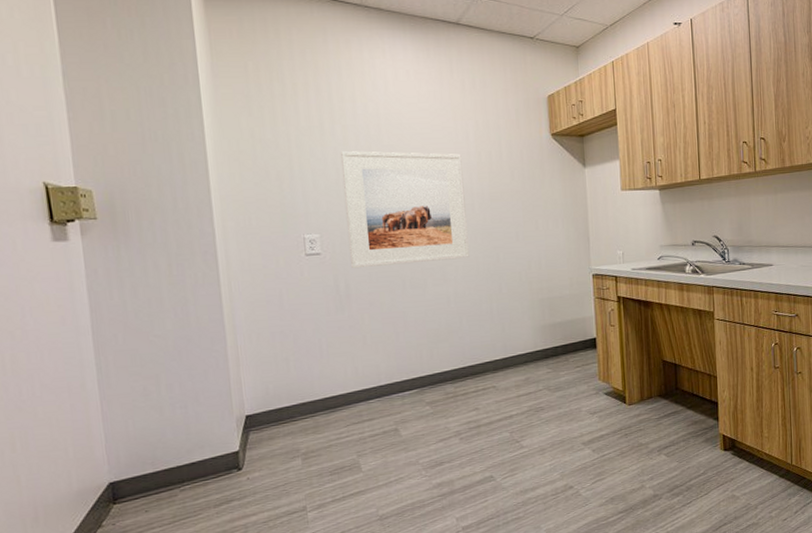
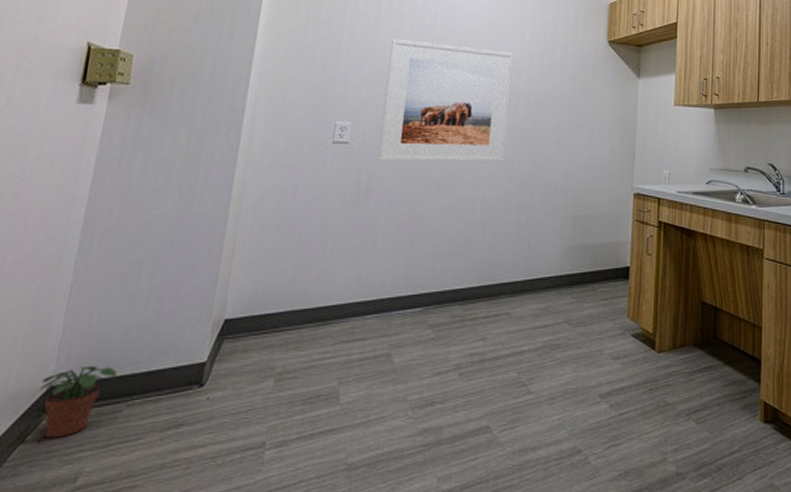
potted plant: none [100,462,165,522] -> present [39,365,118,438]

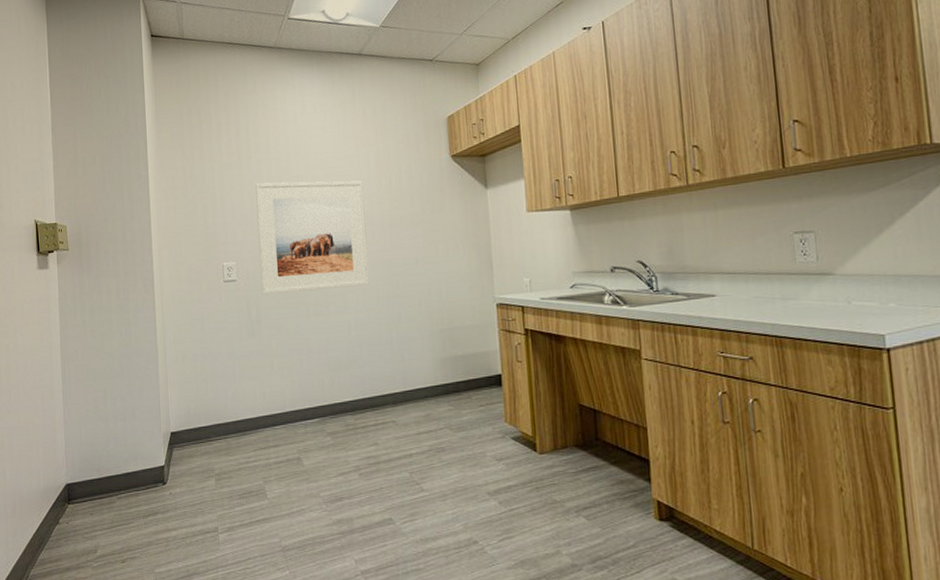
potted plant: present [39,365,118,438] -> none [59,469,107,521]

